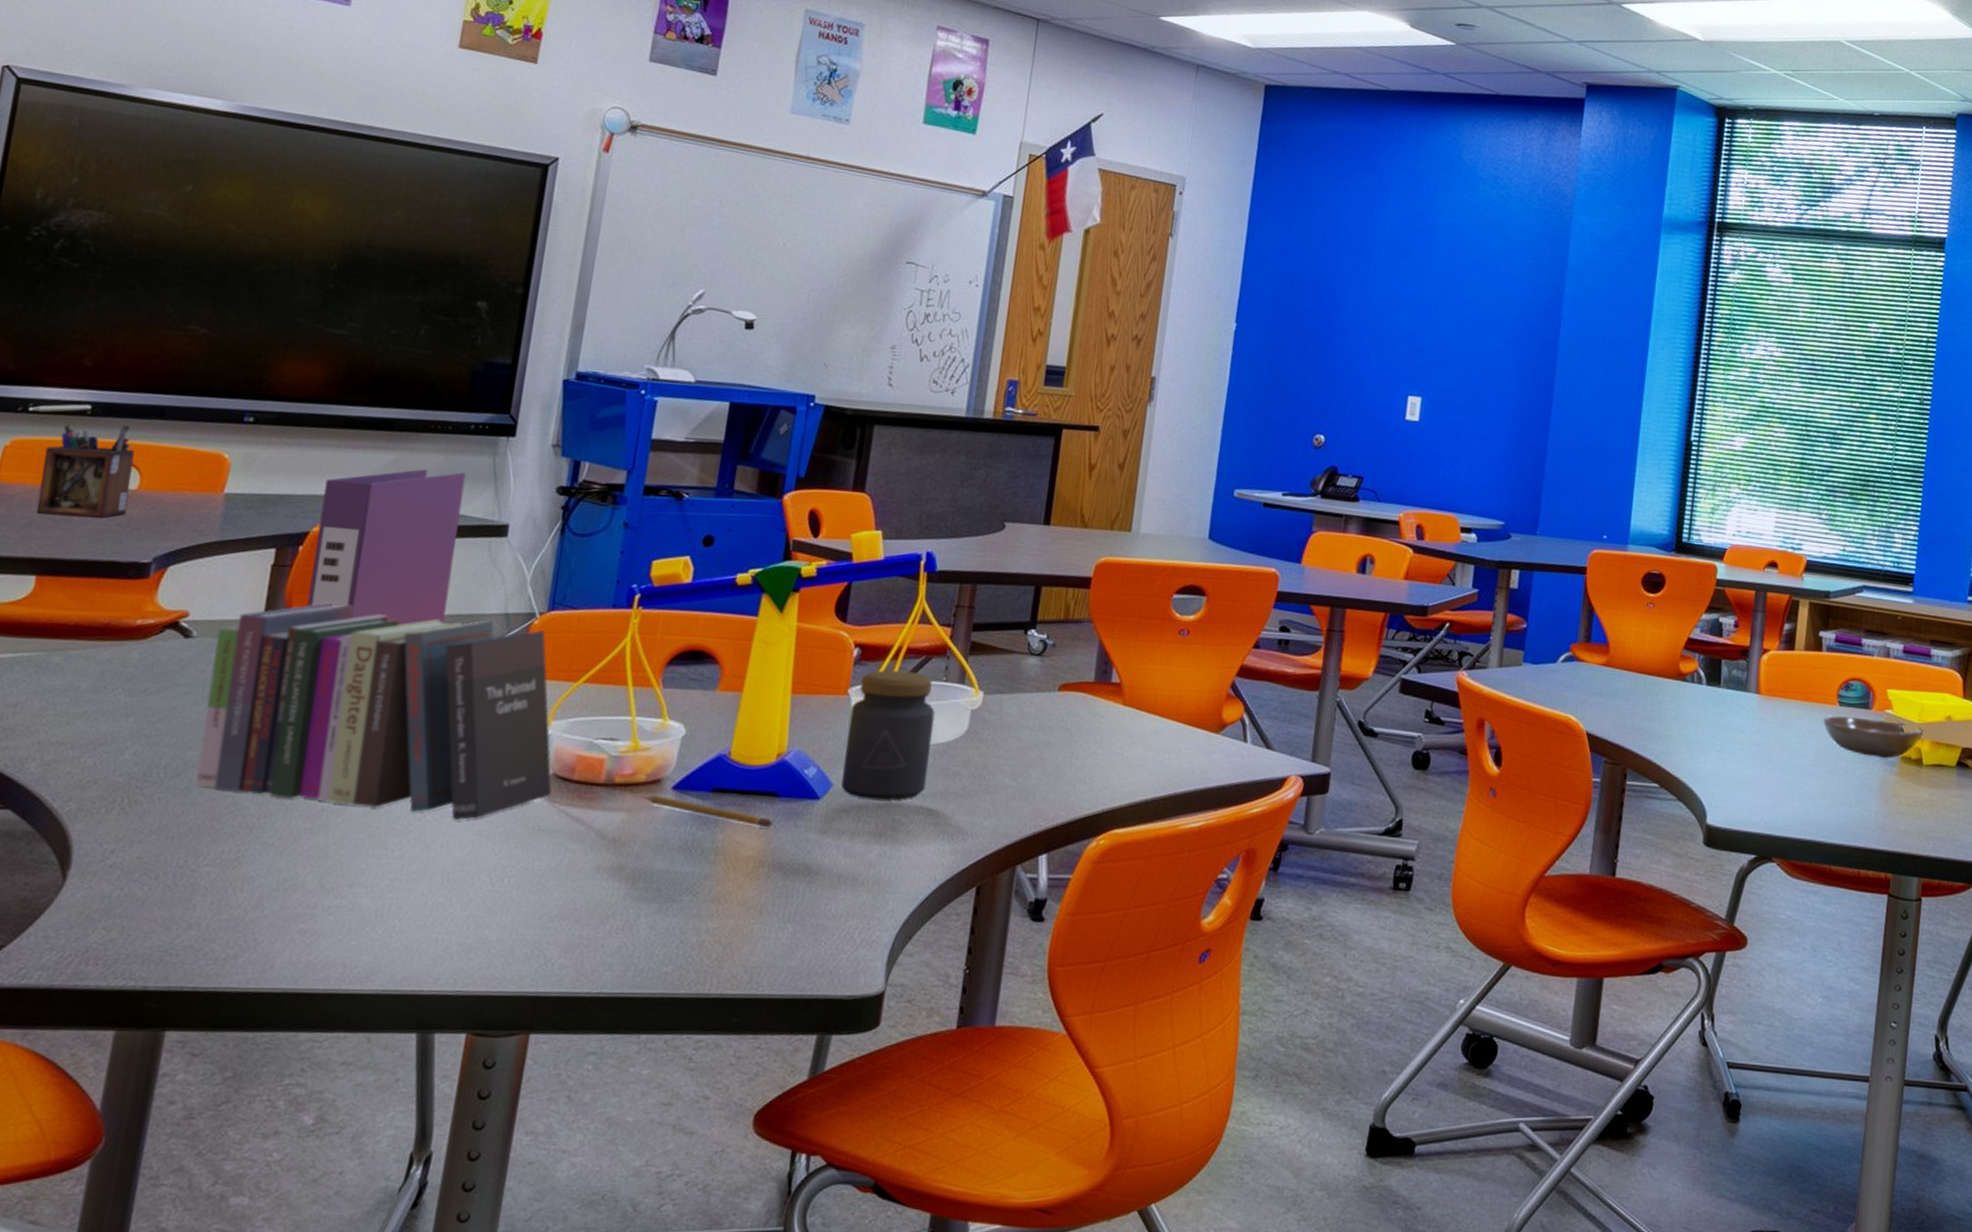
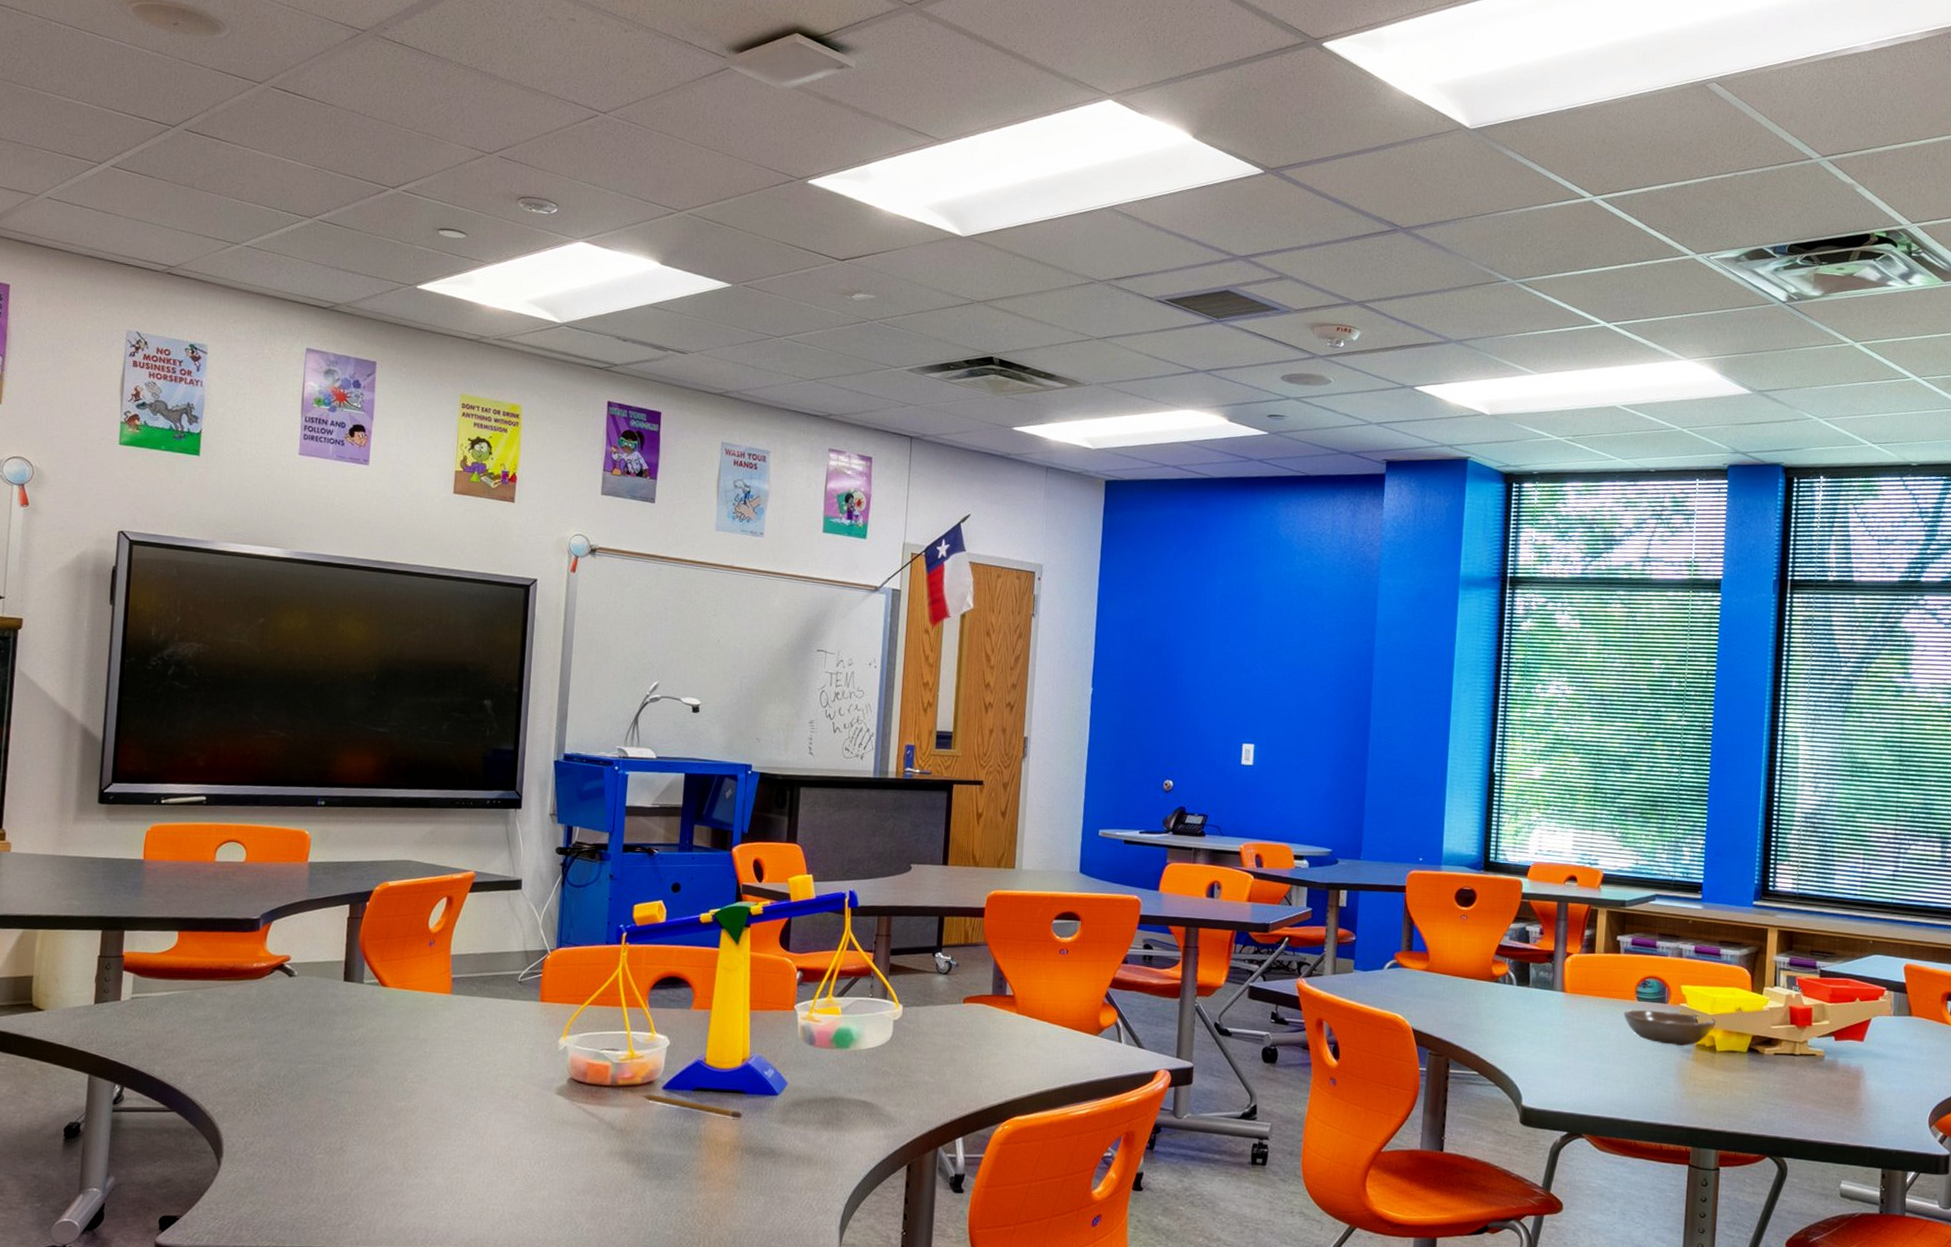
desk organizer: present [36,422,135,519] -> none [174,811,240,886]
books: present [196,602,552,820] -> none [307,946,571,1116]
binder: present [307,468,466,627] -> none [376,837,486,963]
jar: present [841,670,935,800] -> none [794,989,865,1095]

